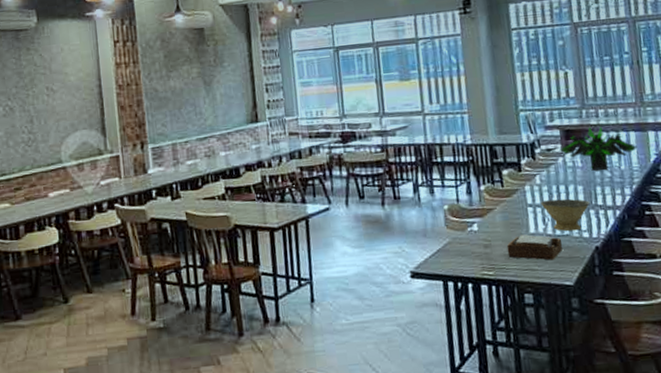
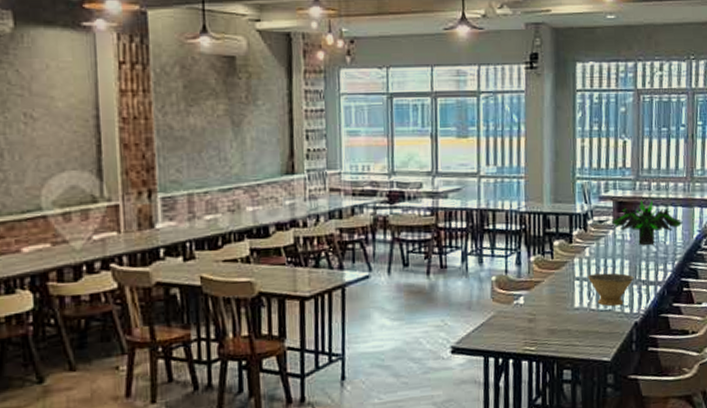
napkin holder: present [506,233,562,261] -> none [550,308,604,336]

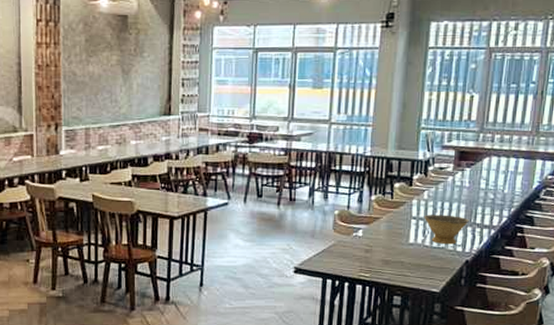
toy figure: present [611,200,683,246] -> none [451,151,523,193]

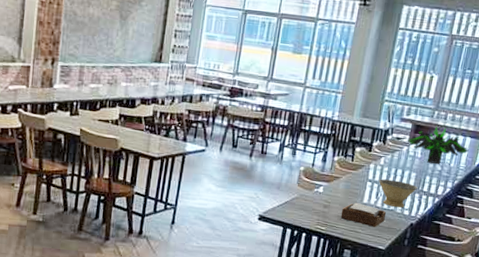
napkin holder: none [385,243,436,269] -> present [340,202,386,227]
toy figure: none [451,151,523,193] -> present [407,127,469,165]

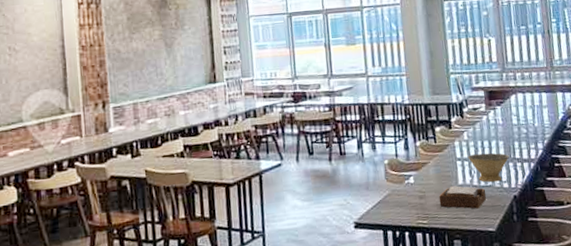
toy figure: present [407,127,469,165] -> none [484,88,548,128]

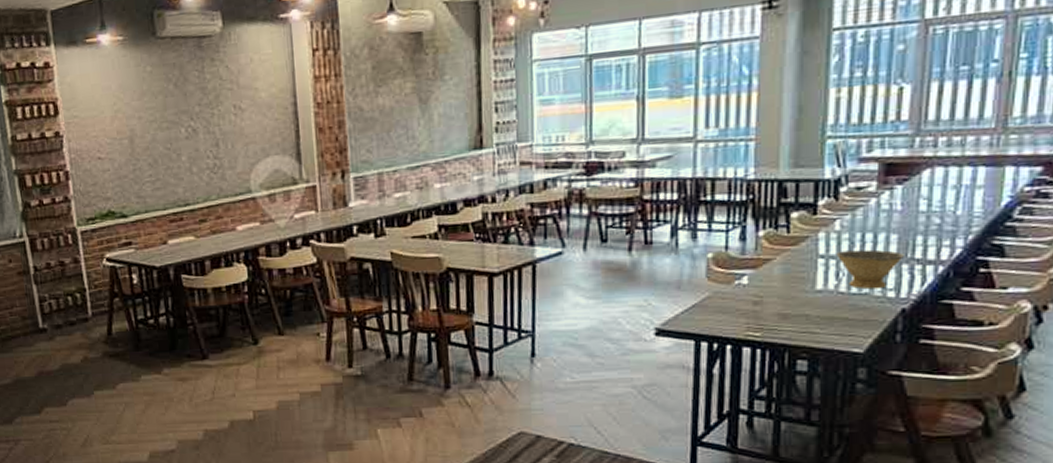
napkin holder: present [438,185,486,209] -> none [782,290,856,323]

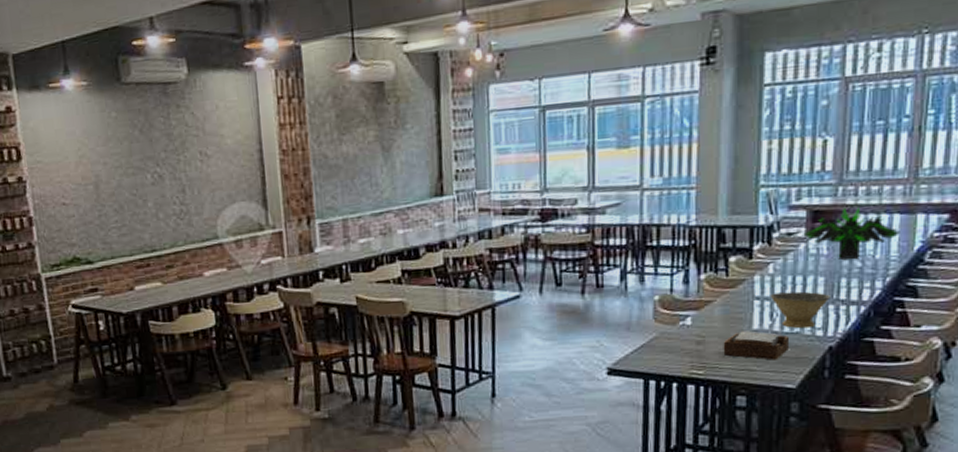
napkin holder: none [782,290,856,323] -> present [723,330,789,361]
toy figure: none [874,159,985,216] -> present [803,207,900,260]

